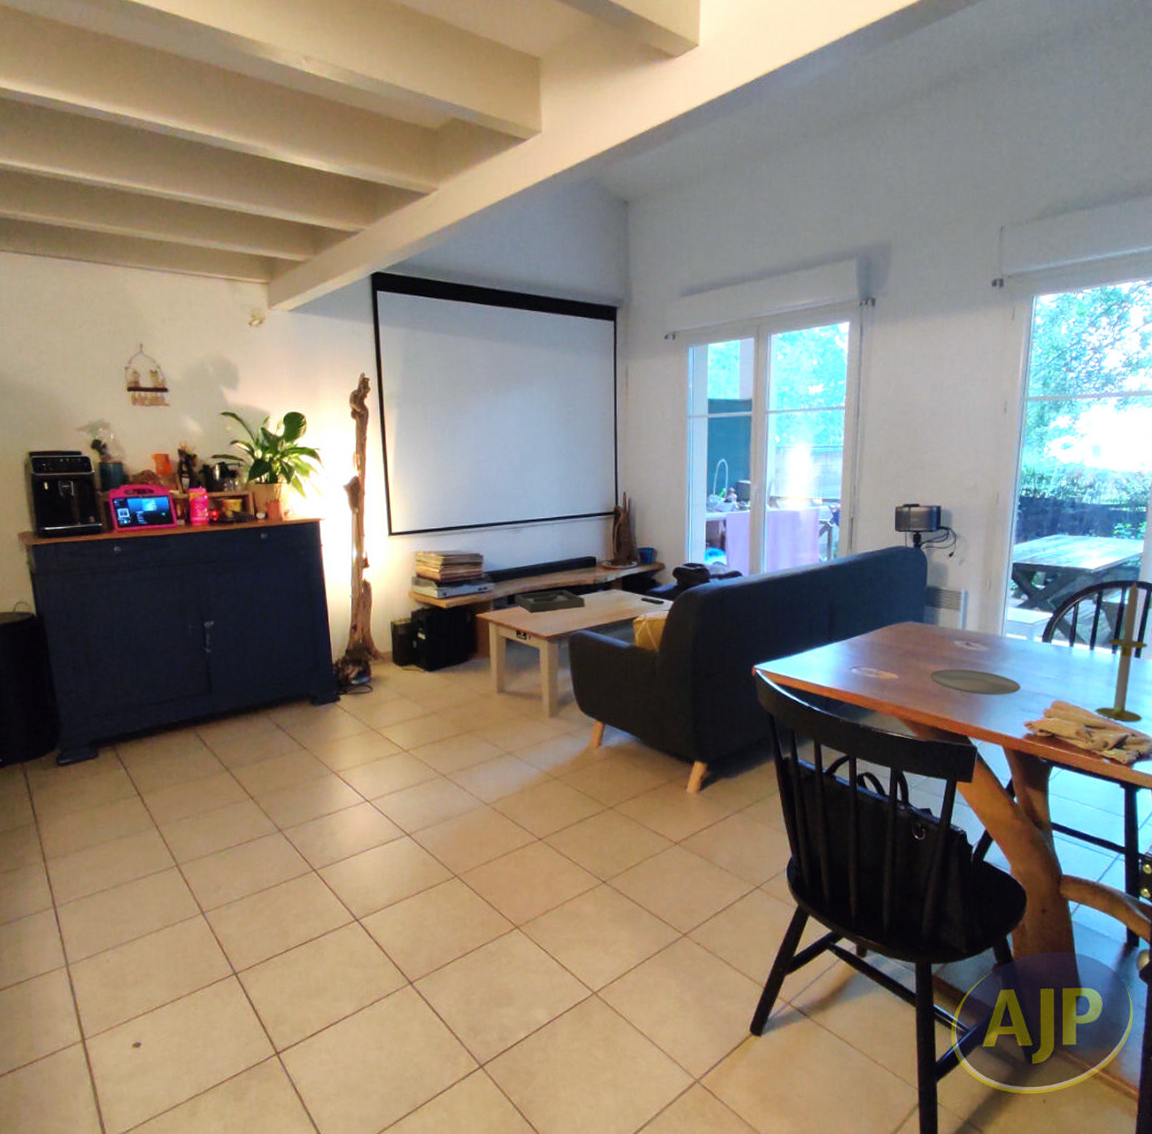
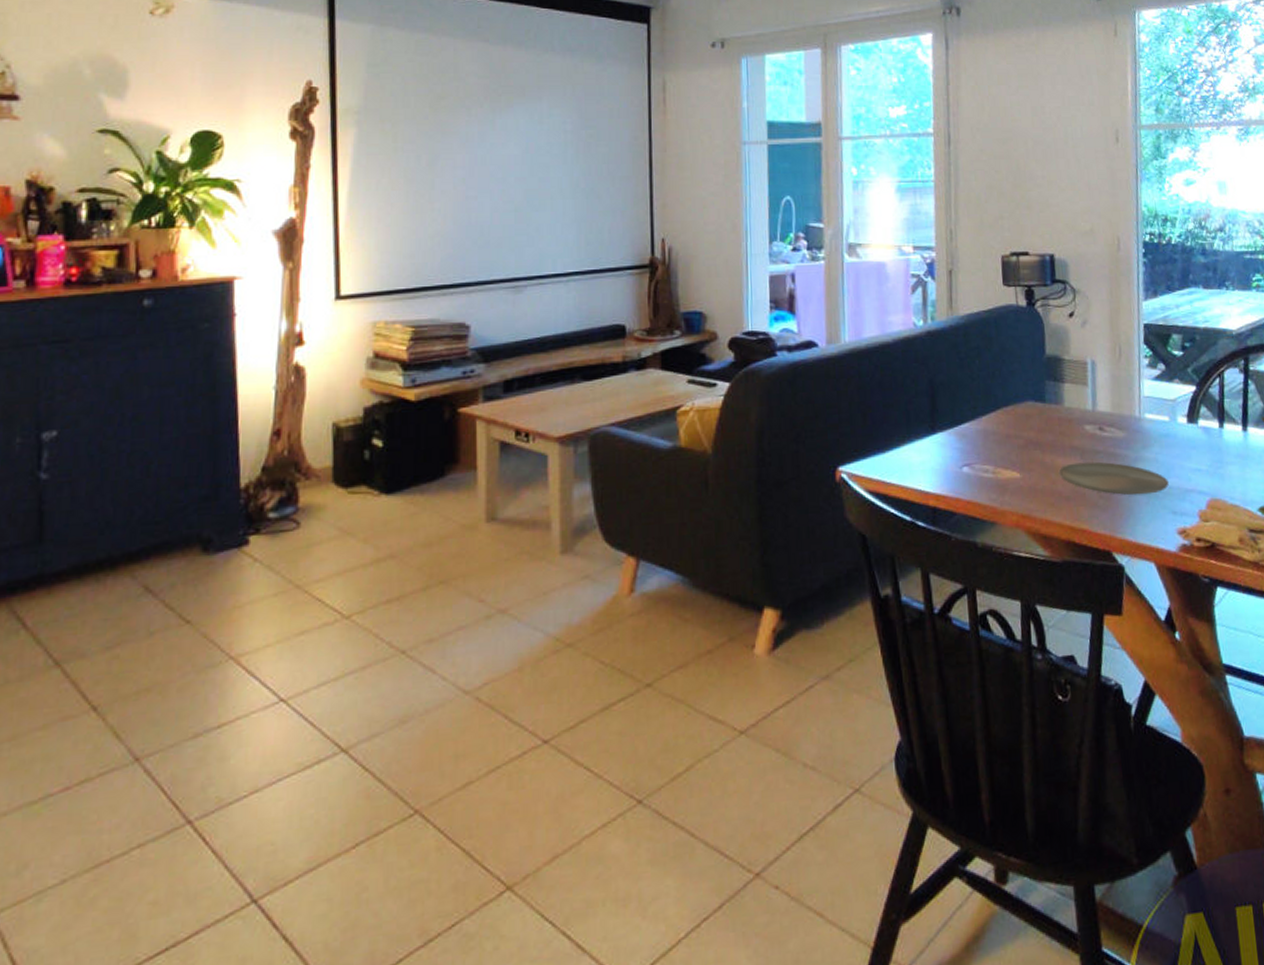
decorative tray: present [514,590,585,613] -> none [512,371,611,404]

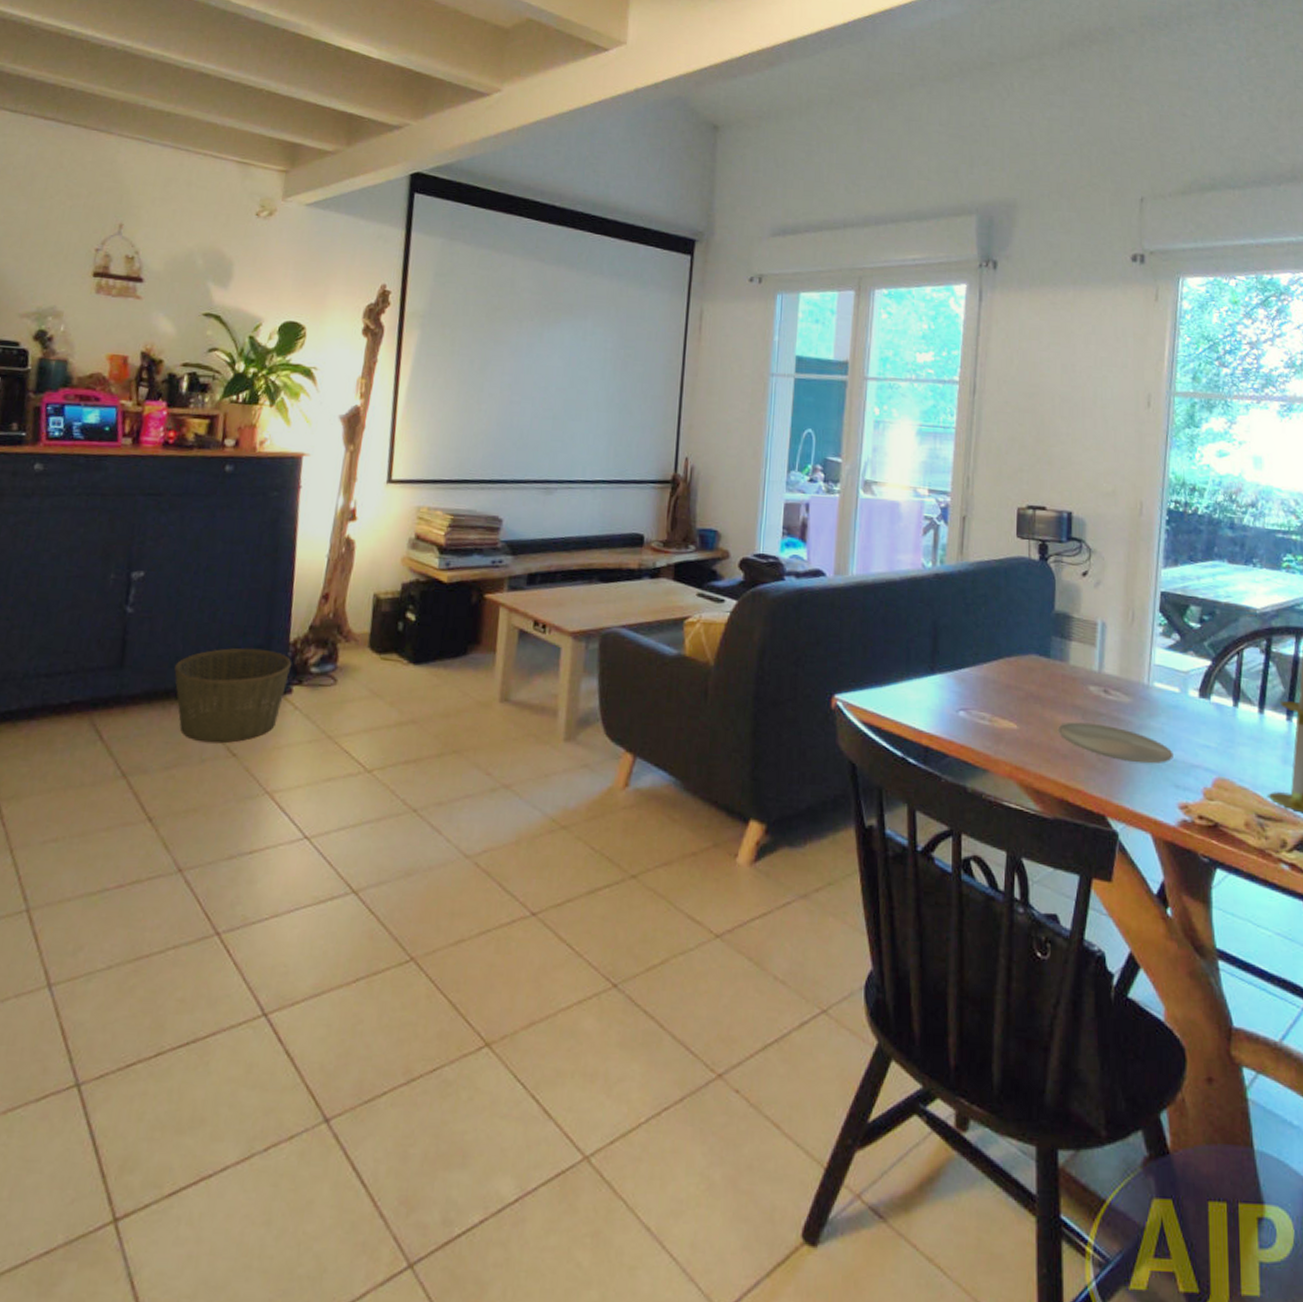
basket: none [106,500,246,613] -> present [174,648,292,743]

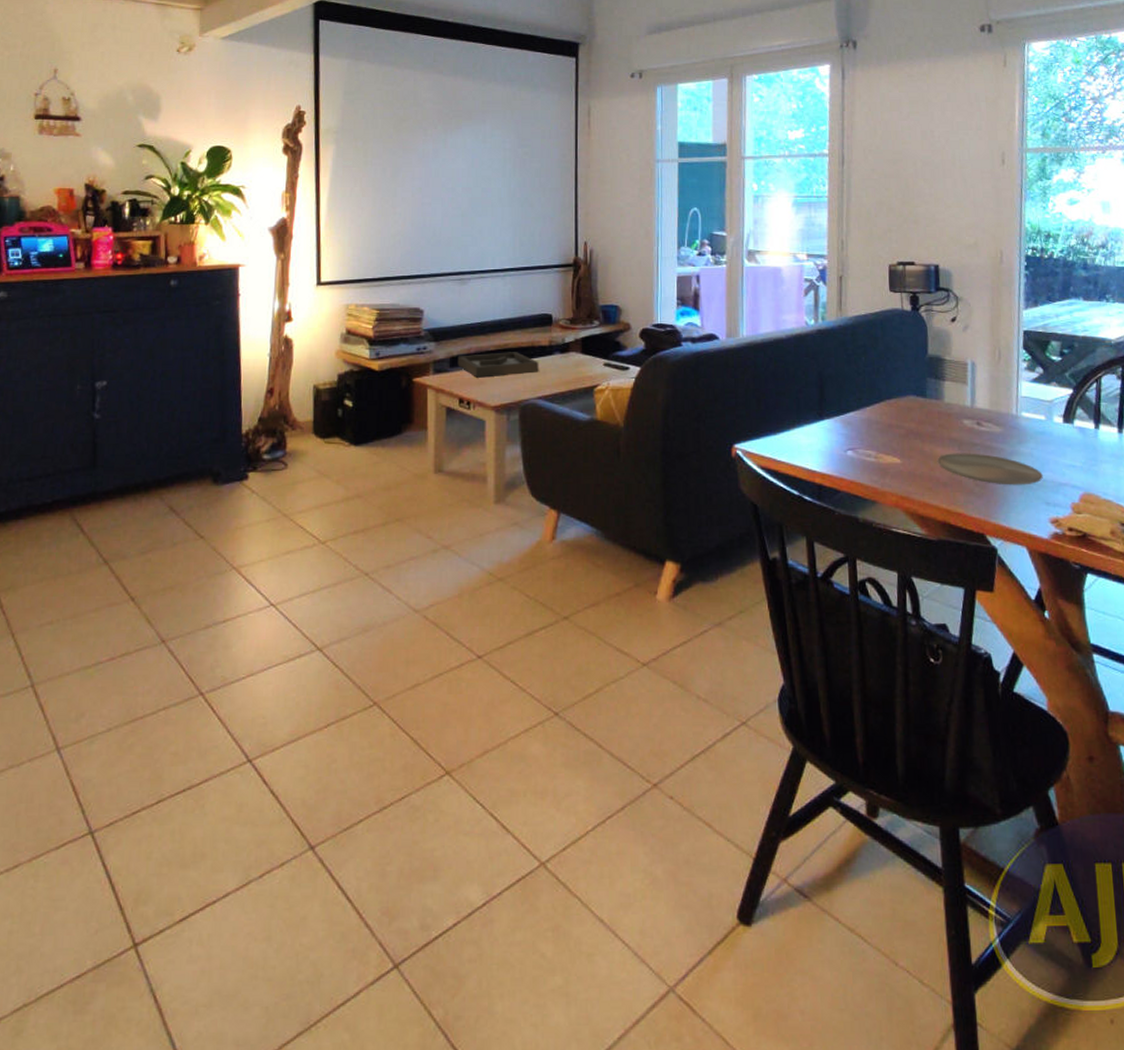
basket: present [174,648,292,743] -> none [142,442,246,528]
decorative tray: none [535,572,625,599] -> present [457,352,539,378]

